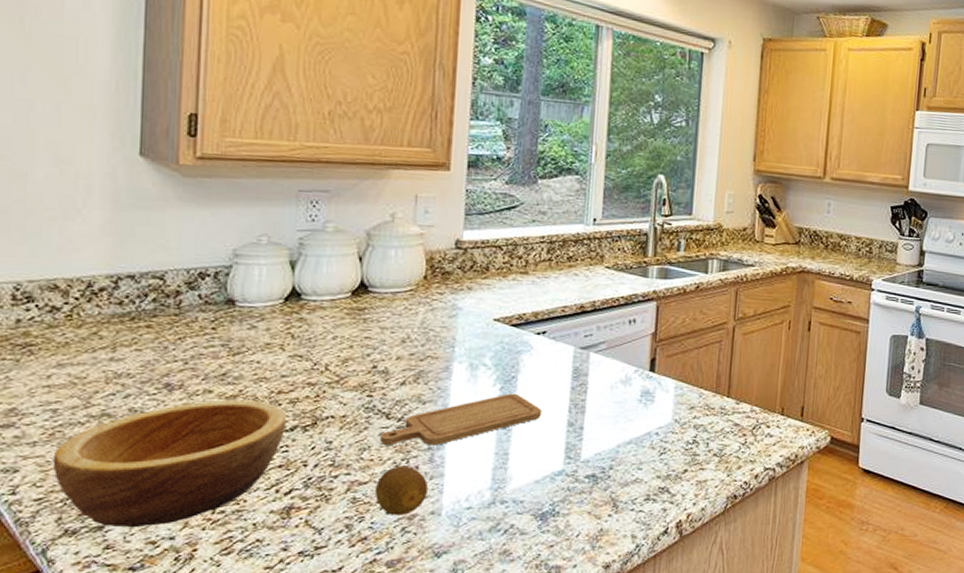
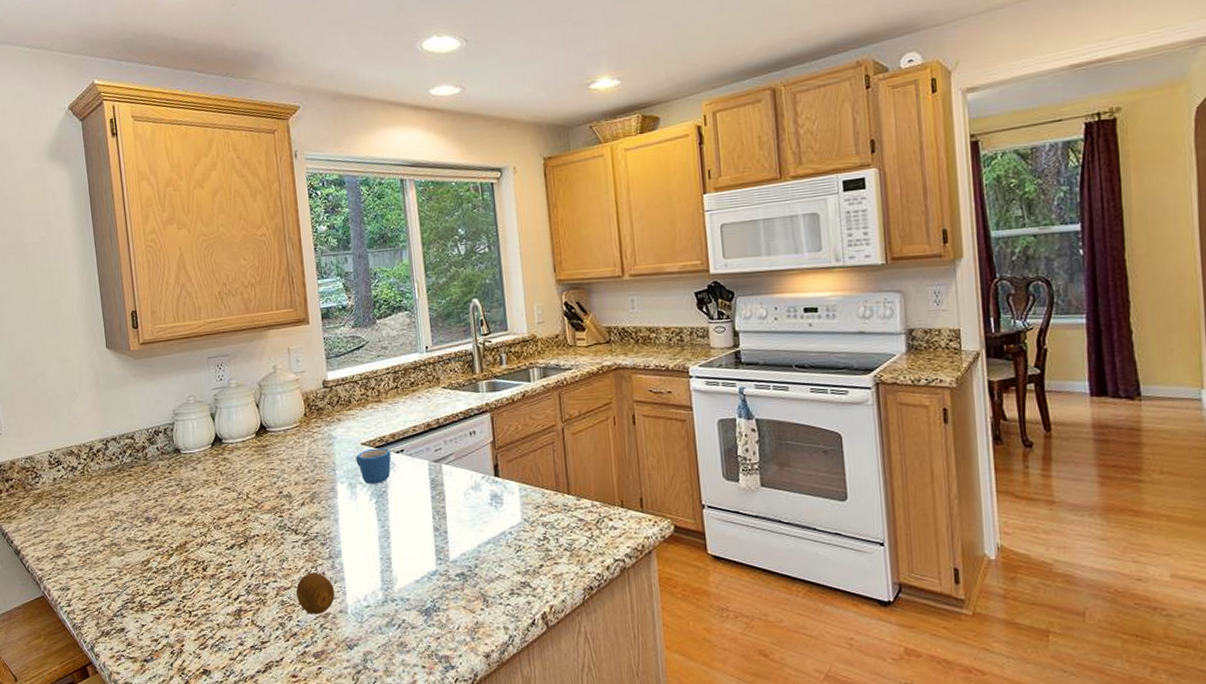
bowl: present [52,399,286,528] -> none [87,526,228,629]
chopping board: present [380,393,542,445] -> none [293,505,412,556]
mug: none [483,326,530,367] -> present [355,448,391,484]

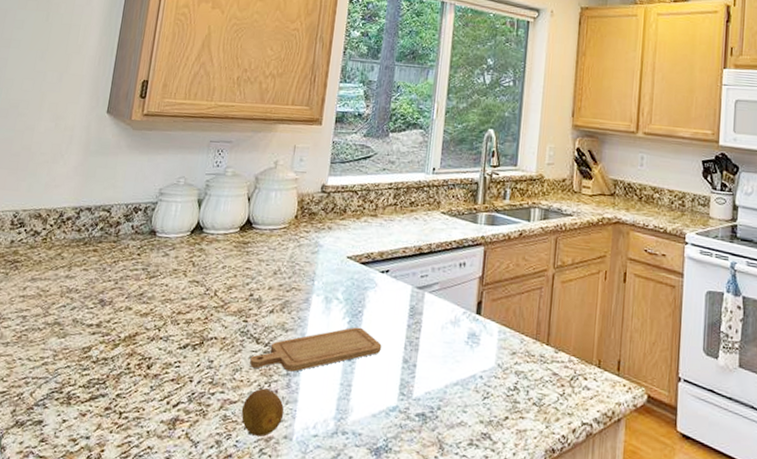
chopping board: none [293,505,412,556] -> present [250,327,382,372]
mug: present [355,448,391,484] -> none [337,263,376,302]

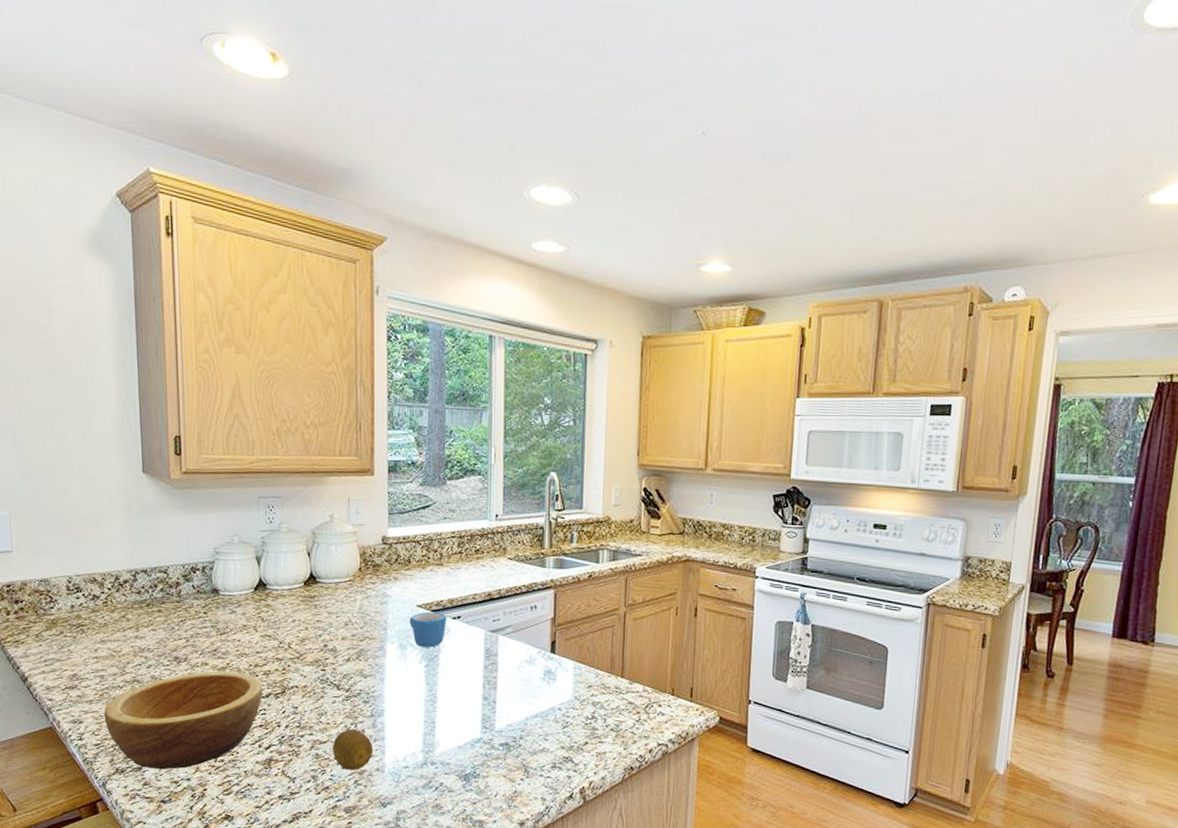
bowl: none [16,316,182,425] -> present [103,671,262,770]
chopping board: present [250,327,382,372] -> none [334,670,461,713]
mug: none [337,263,376,302] -> present [409,611,447,647]

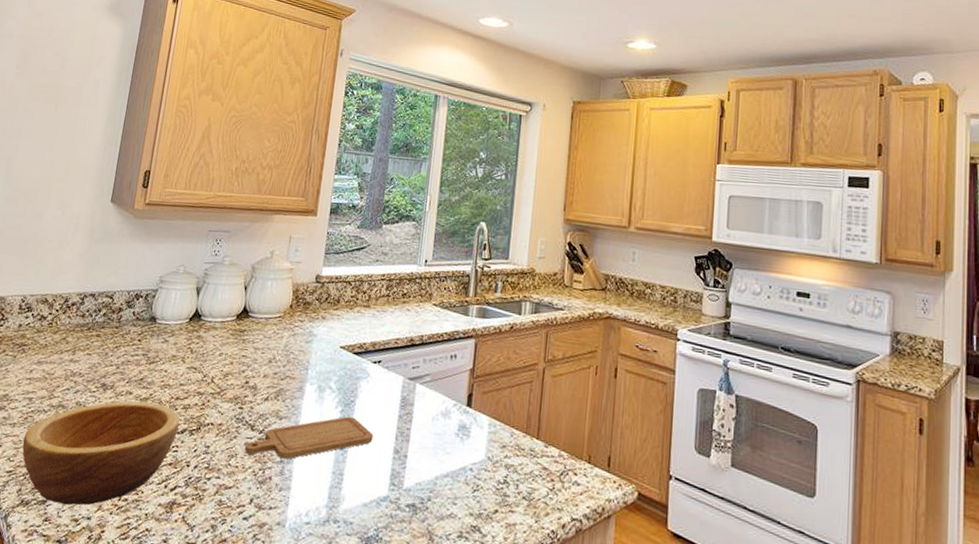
fruit: present [332,729,374,770] -> none [236,474,278,523]
chopping board: none [334,670,461,713] -> present [245,416,373,460]
mug: present [409,611,447,647] -> none [331,353,368,392]

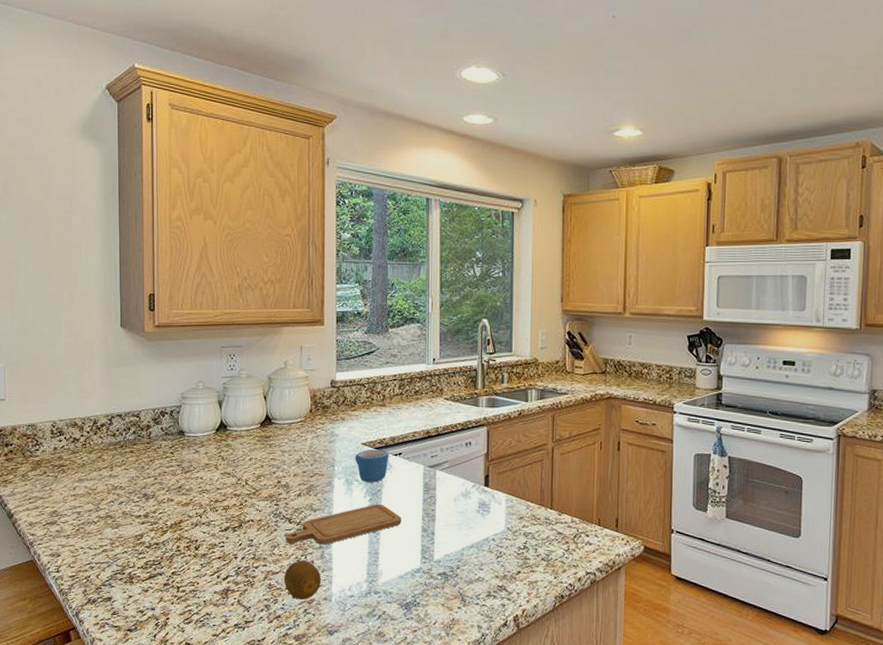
bowl: present [22,401,180,506] -> none [79,506,221,600]
fruit: none [236,474,278,523] -> present [283,560,322,600]
mug: none [331,353,368,392] -> present [355,449,389,482]

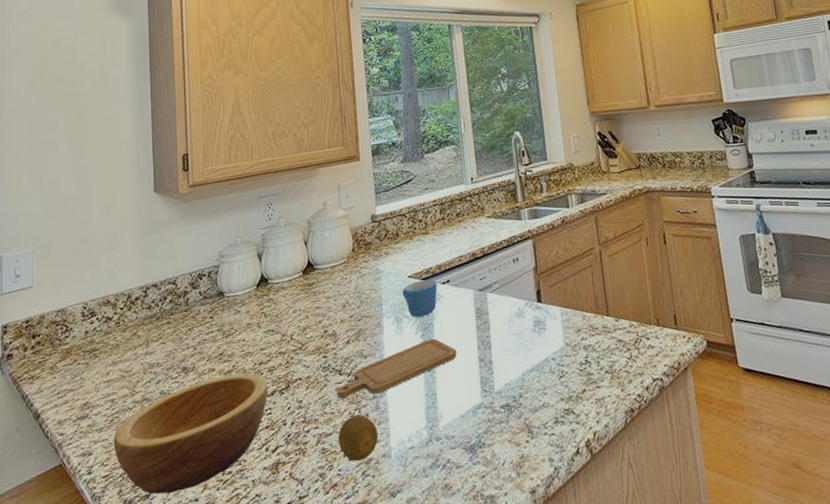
bowl: none [79,506,221,600] -> present [113,372,268,495]

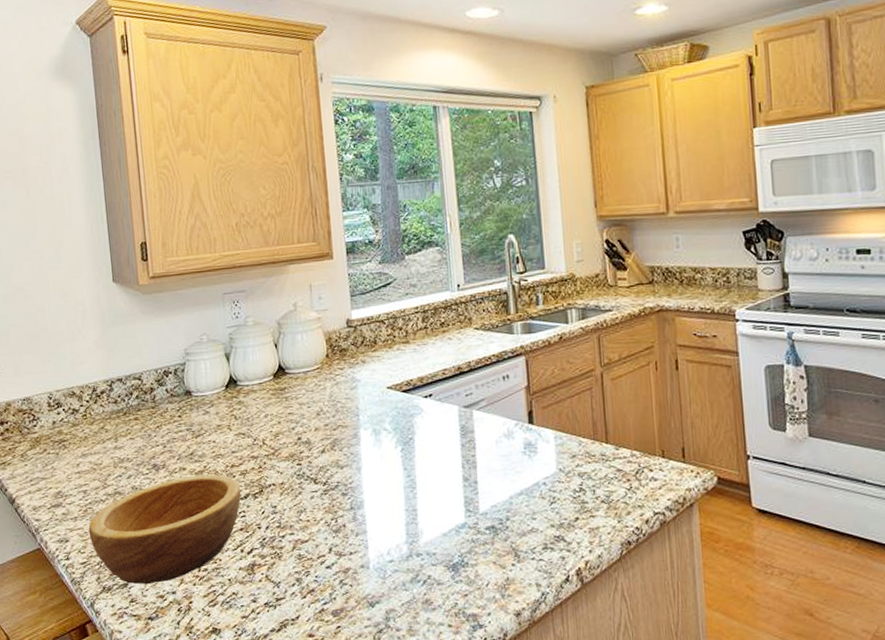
chopping board: present [337,338,457,398] -> none [312,454,440,507]
fruit: present [337,414,379,461] -> none [314,524,356,569]
mug: present [402,279,437,317] -> none [380,392,419,430]

